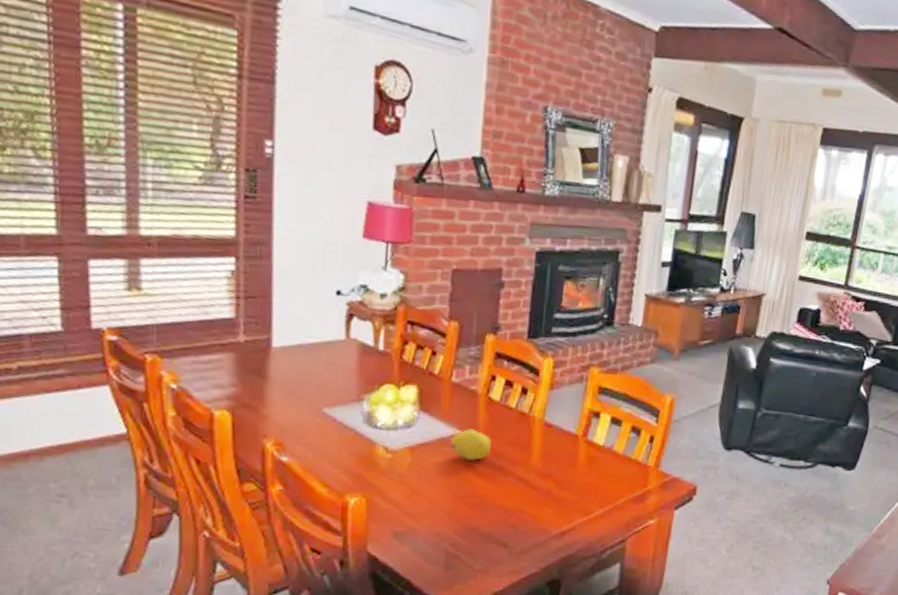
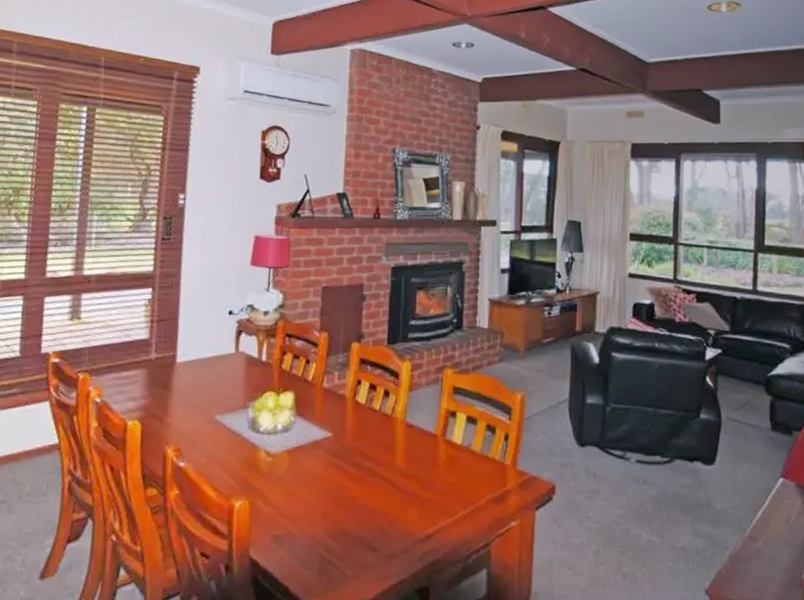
fruit: present [451,429,491,462] -> none [323,431,359,463]

